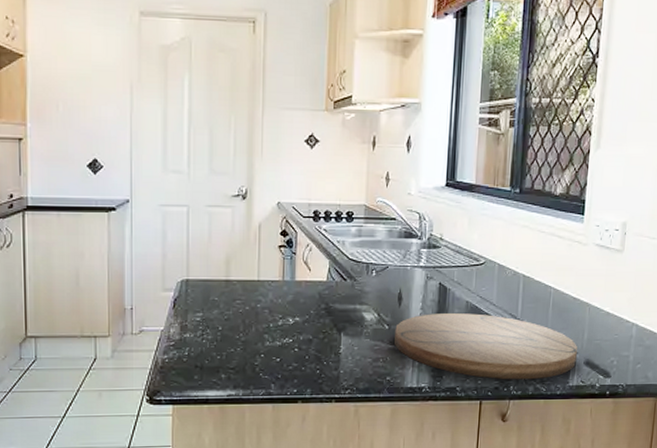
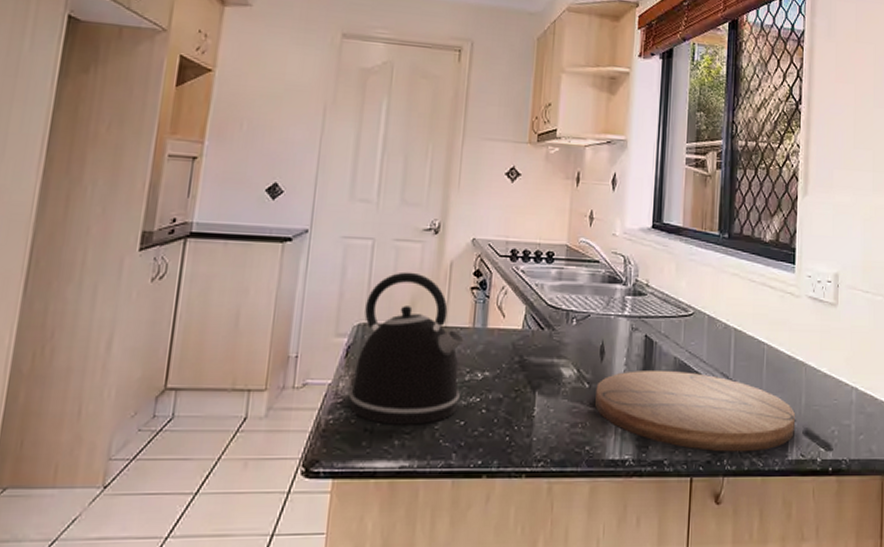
kettle: none [179,234,277,362] -> present [348,272,466,425]

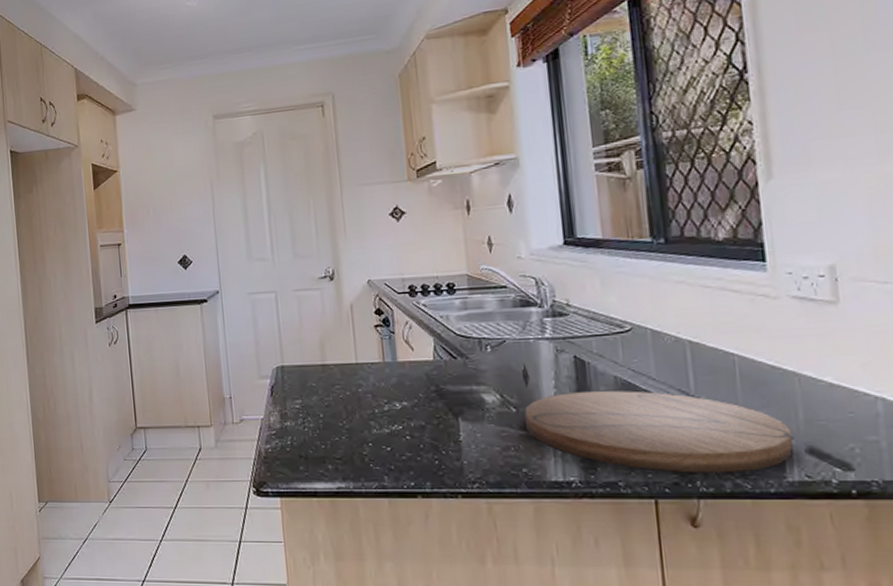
kettle: present [348,272,466,425] -> none [280,317,382,452]

